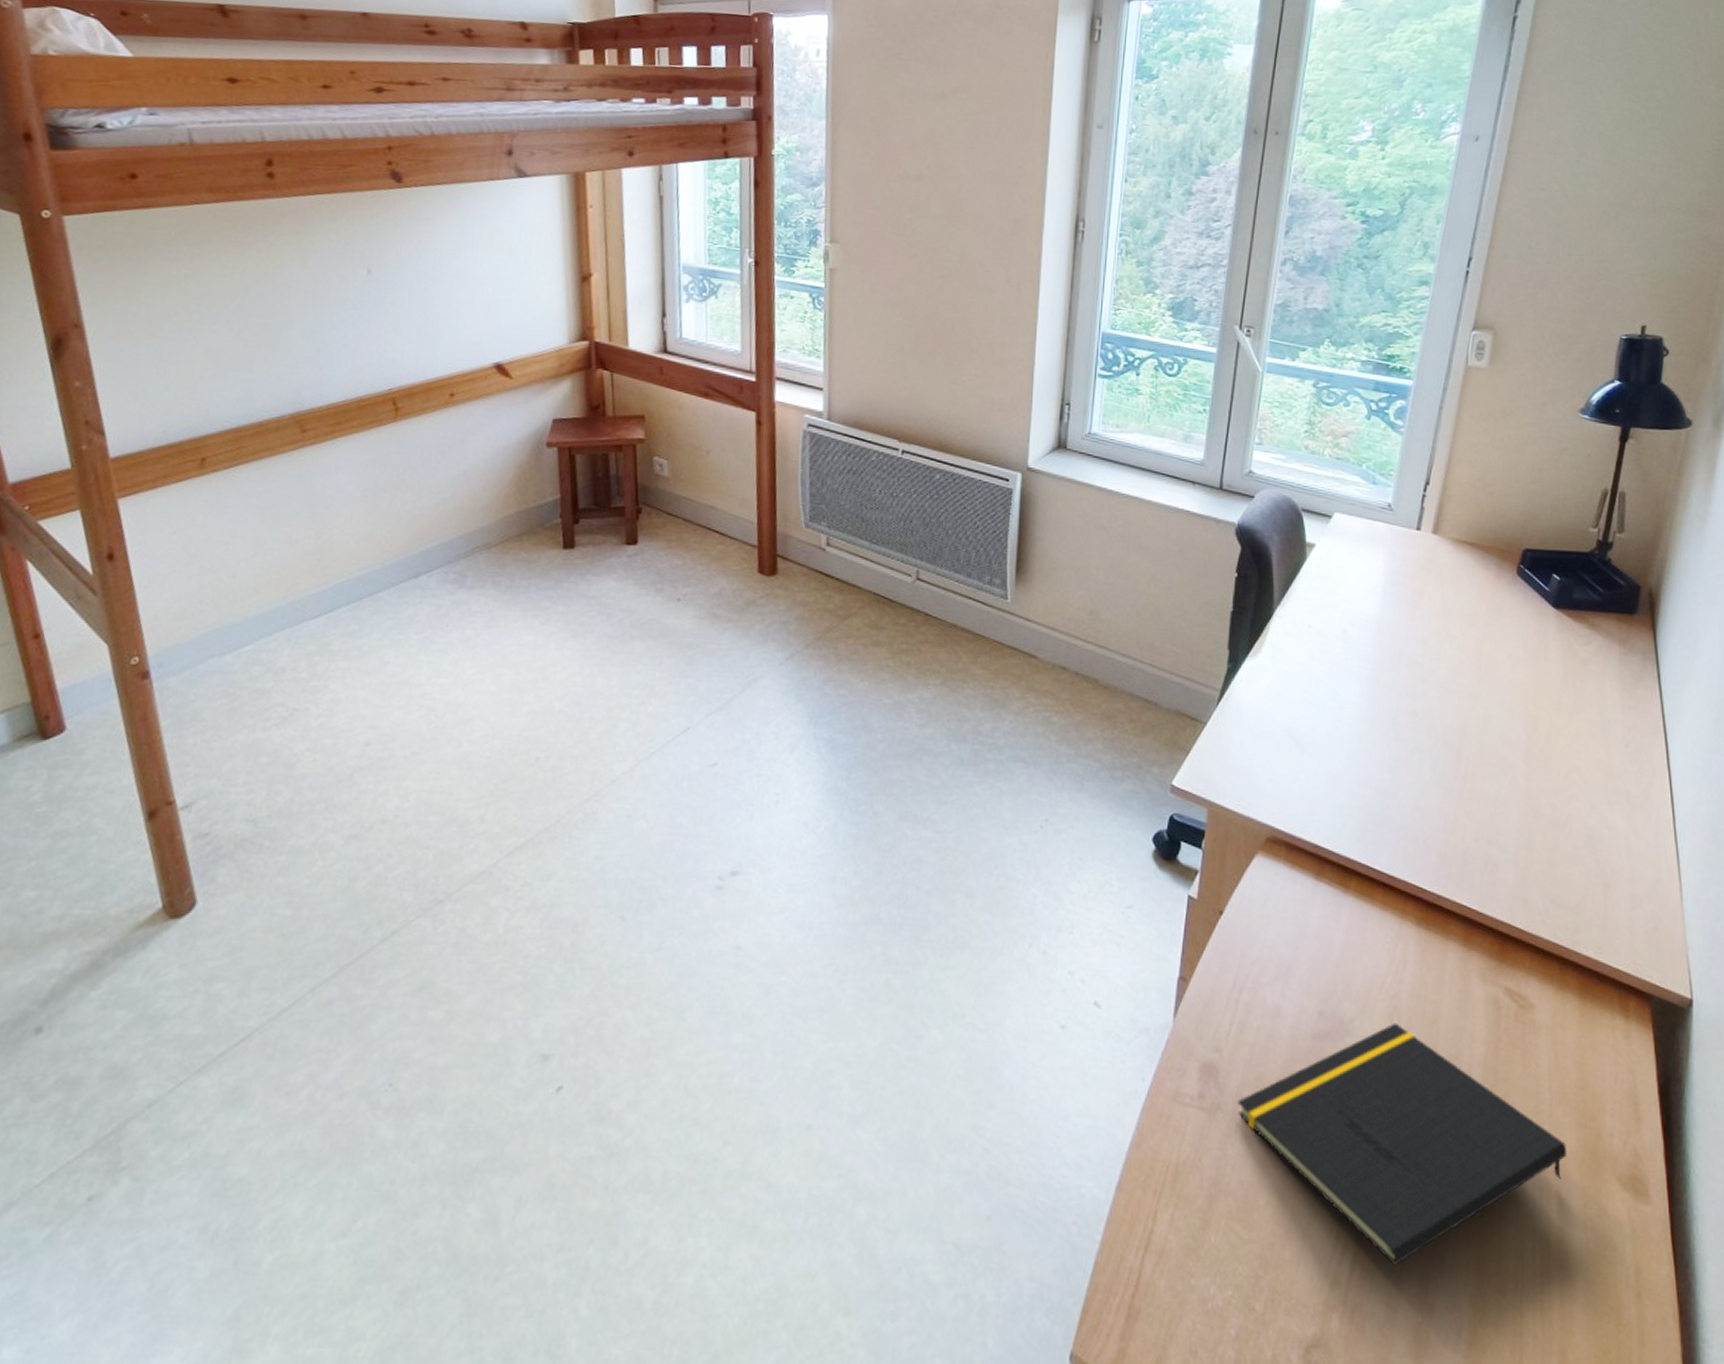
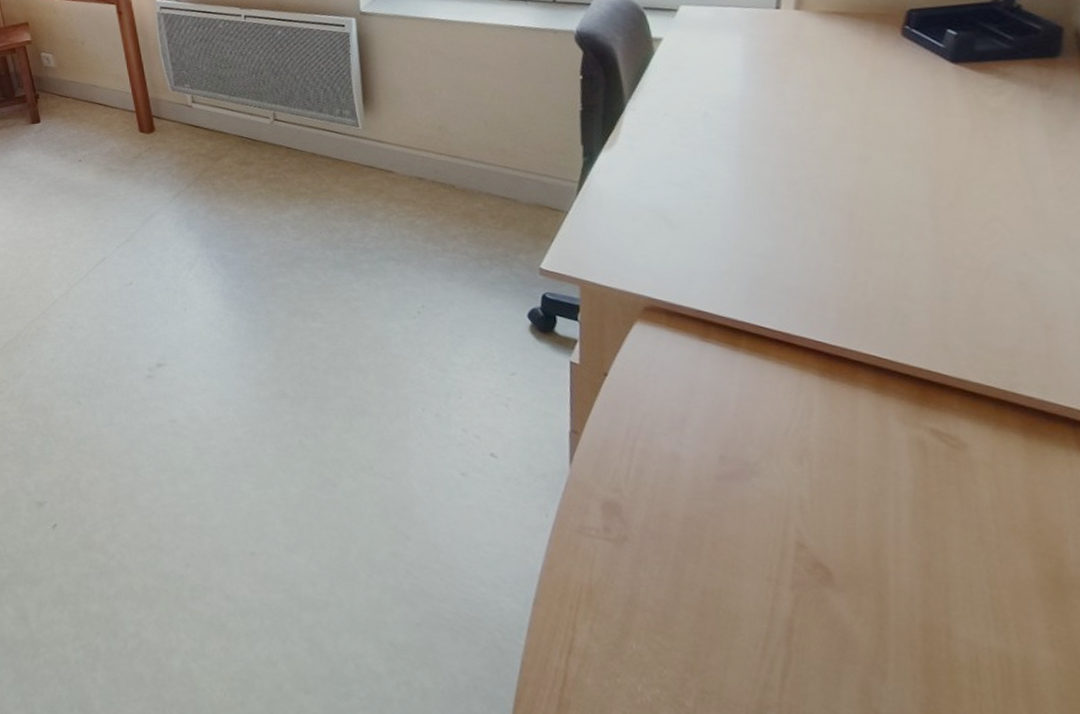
notepad: present [1237,1022,1568,1266] -> none [644,464,1024,675]

